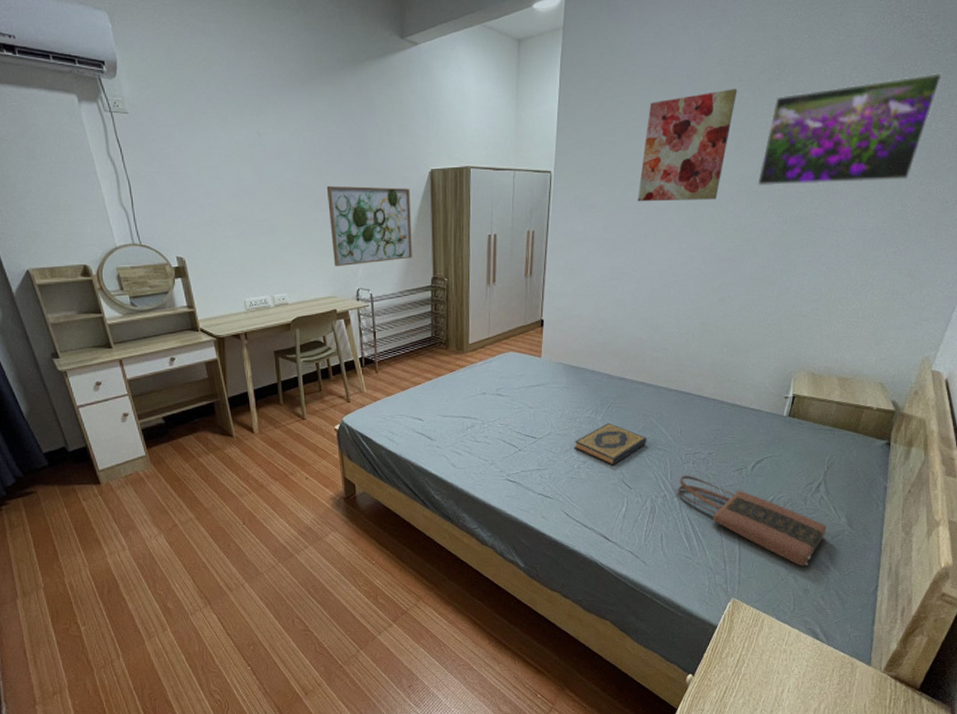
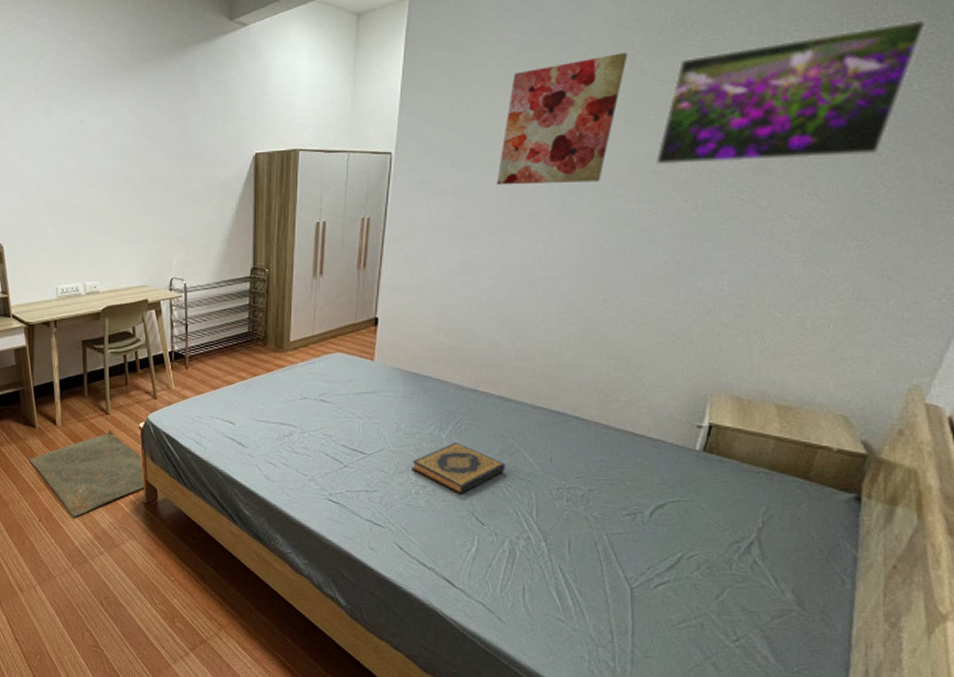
rug: none [228,433,343,517] -> present [28,429,144,518]
wall art: present [326,185,412,267] -> none [145,171,232,255]
tote bag: present [677,475,828,567] -> none [545,514,765,653]

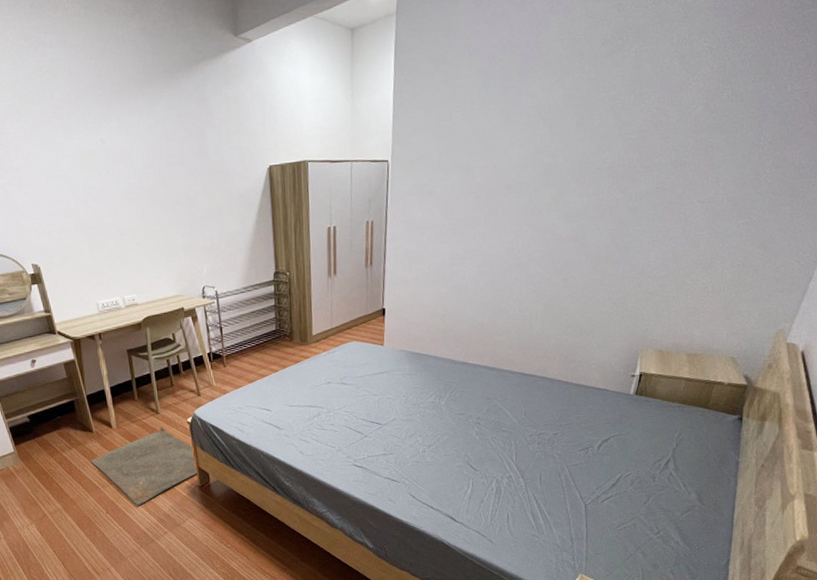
hardback book: present [411,443,505,494] -> none [418,407,491,448]
wall art: present [496,53,628,185] -> none [476,63,578,186]
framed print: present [654,18,929,165] -> none [599,30,800,162]

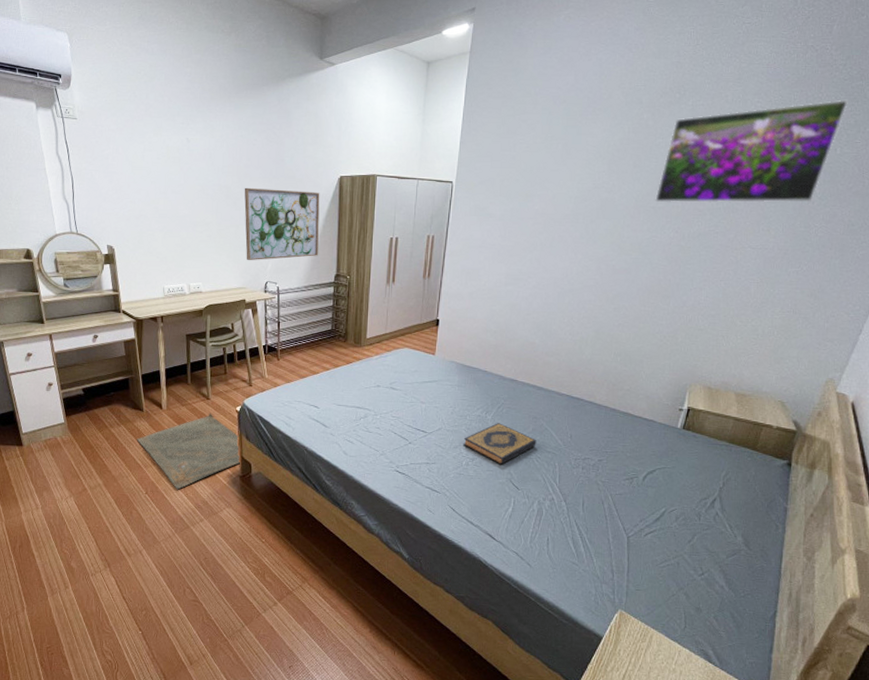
wall art: none [169,185,254,267] -> present [244,187,320,261]
hardback book: none [418,407,491,448] -> present [463,423,536,465]
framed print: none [599,30,800,162] -> present [654,99,849,203]

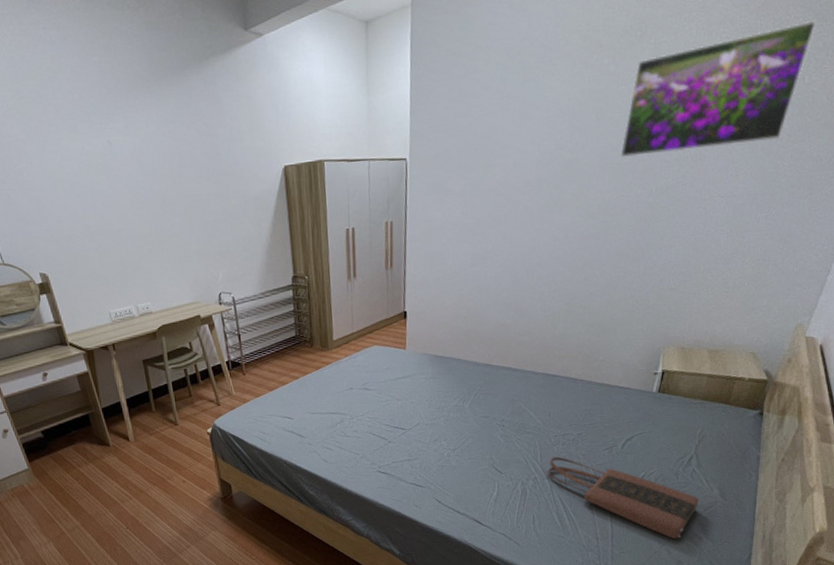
rug: present [136,412,240,490] -> none [108,438,219,520]
wall art: present [244,187,320,261] -> none [180,187,271,273]
hardback book: present [463,423,536,465] -> none [443,410,516,452]
tote bag: none [565,480,722,584] -> present [548,456,700,539]

